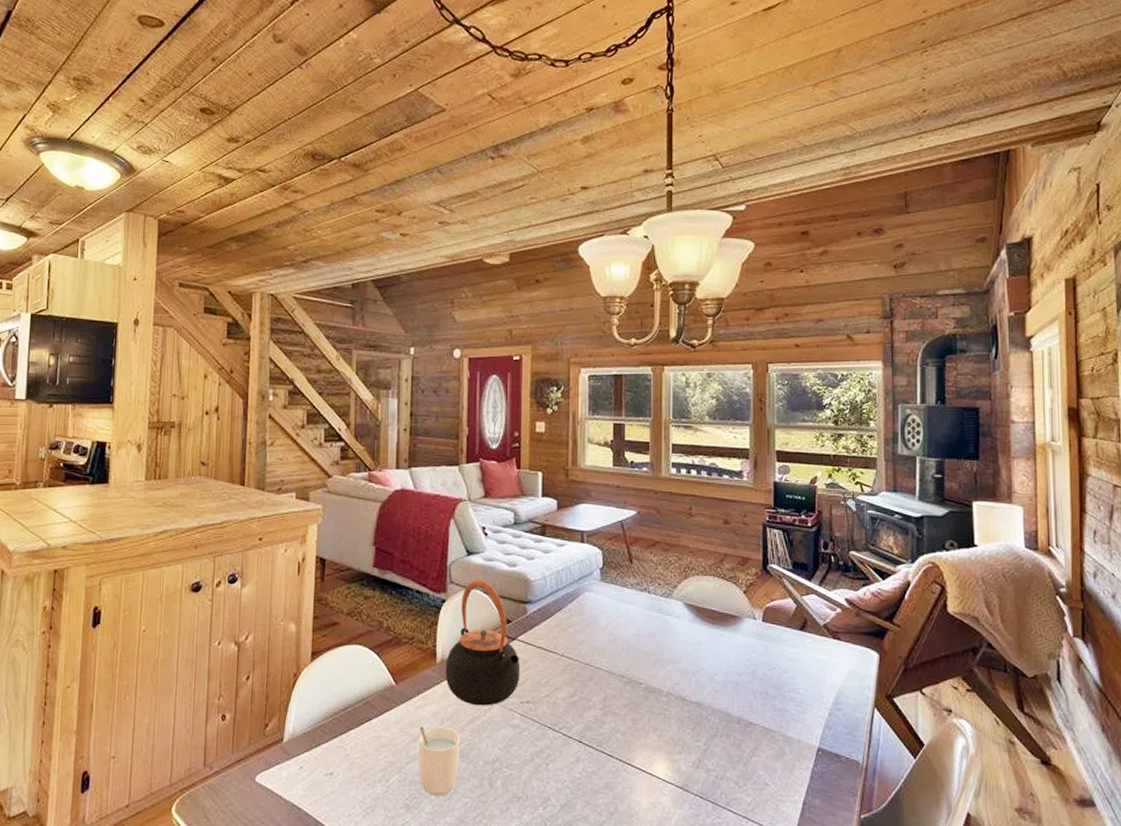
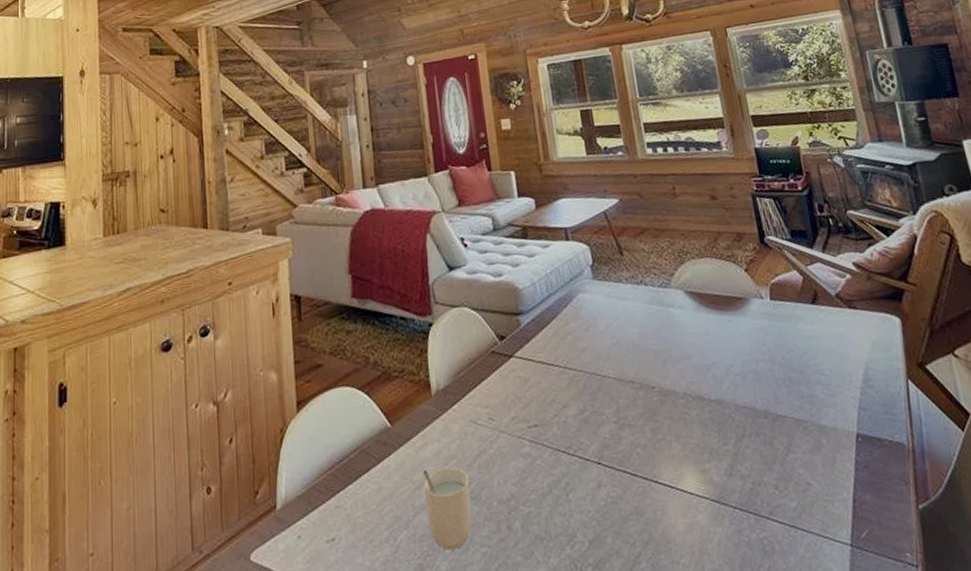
teapot: present [445,579,521,706] -> none [441,295,524,438]

